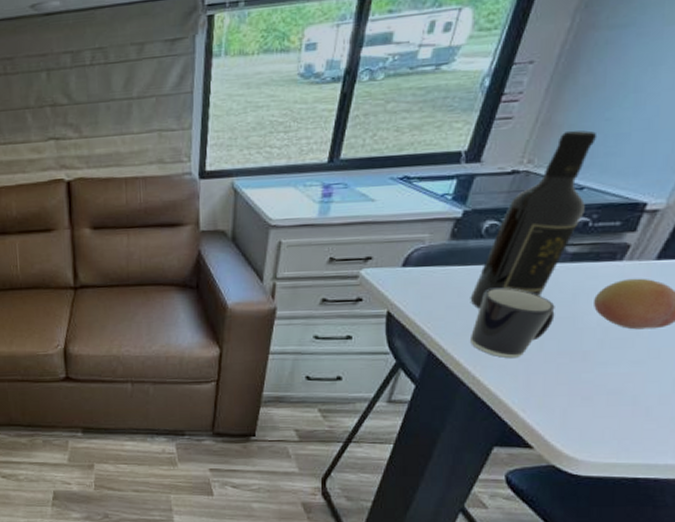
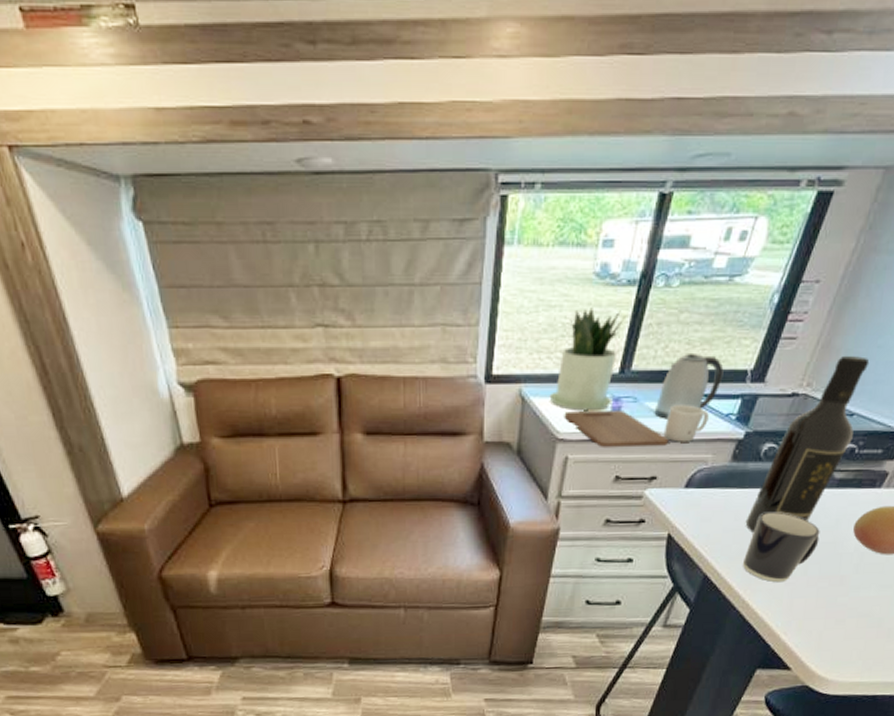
planter: none [260,105,331,199] -> present [549,307,625,411]
cutting board: none [275,195,382,233] -> present [564,409,669,449]
kettle: none [366,139,436,203] -> present [654,354,724,419]
mug: none [376,188,423,224] -> present [663,405,709,442]

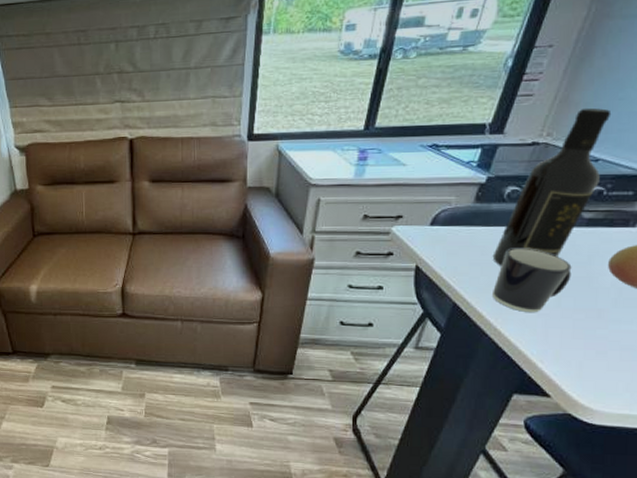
planter: present [549,307,625,411] -> none [302,78,368,162]
cutting board: present [564,409,669,449] -> none [316,159,413,192]
kettle: present [654,354,724,419] -> none [398,111,462,167]
mug: present [663,405,709,442] -> none [407,154,450,186]

